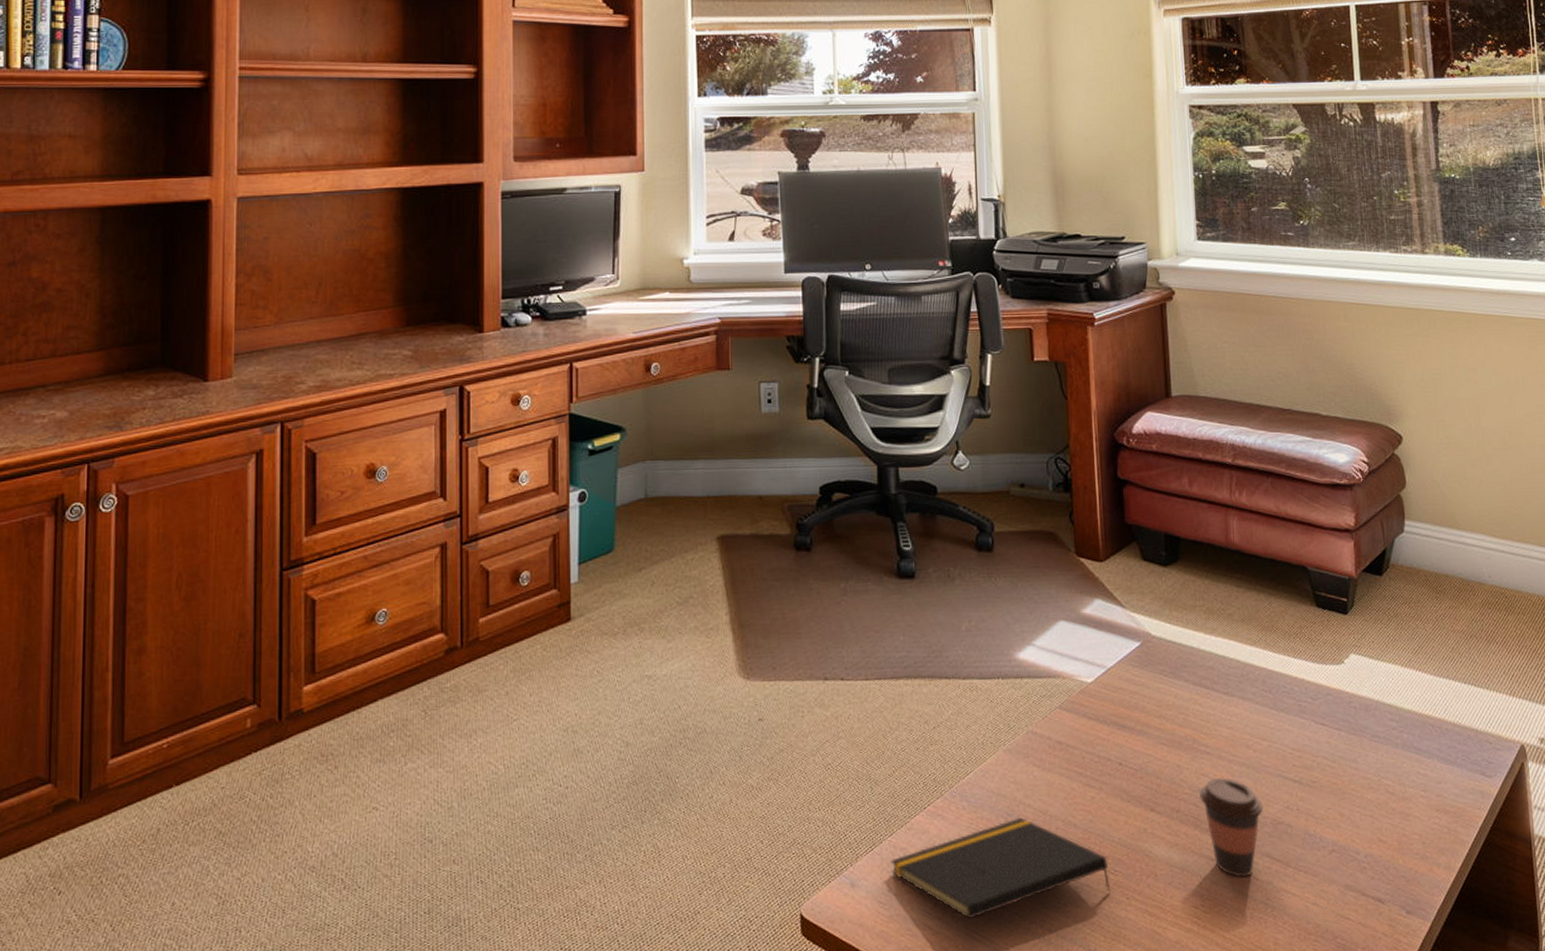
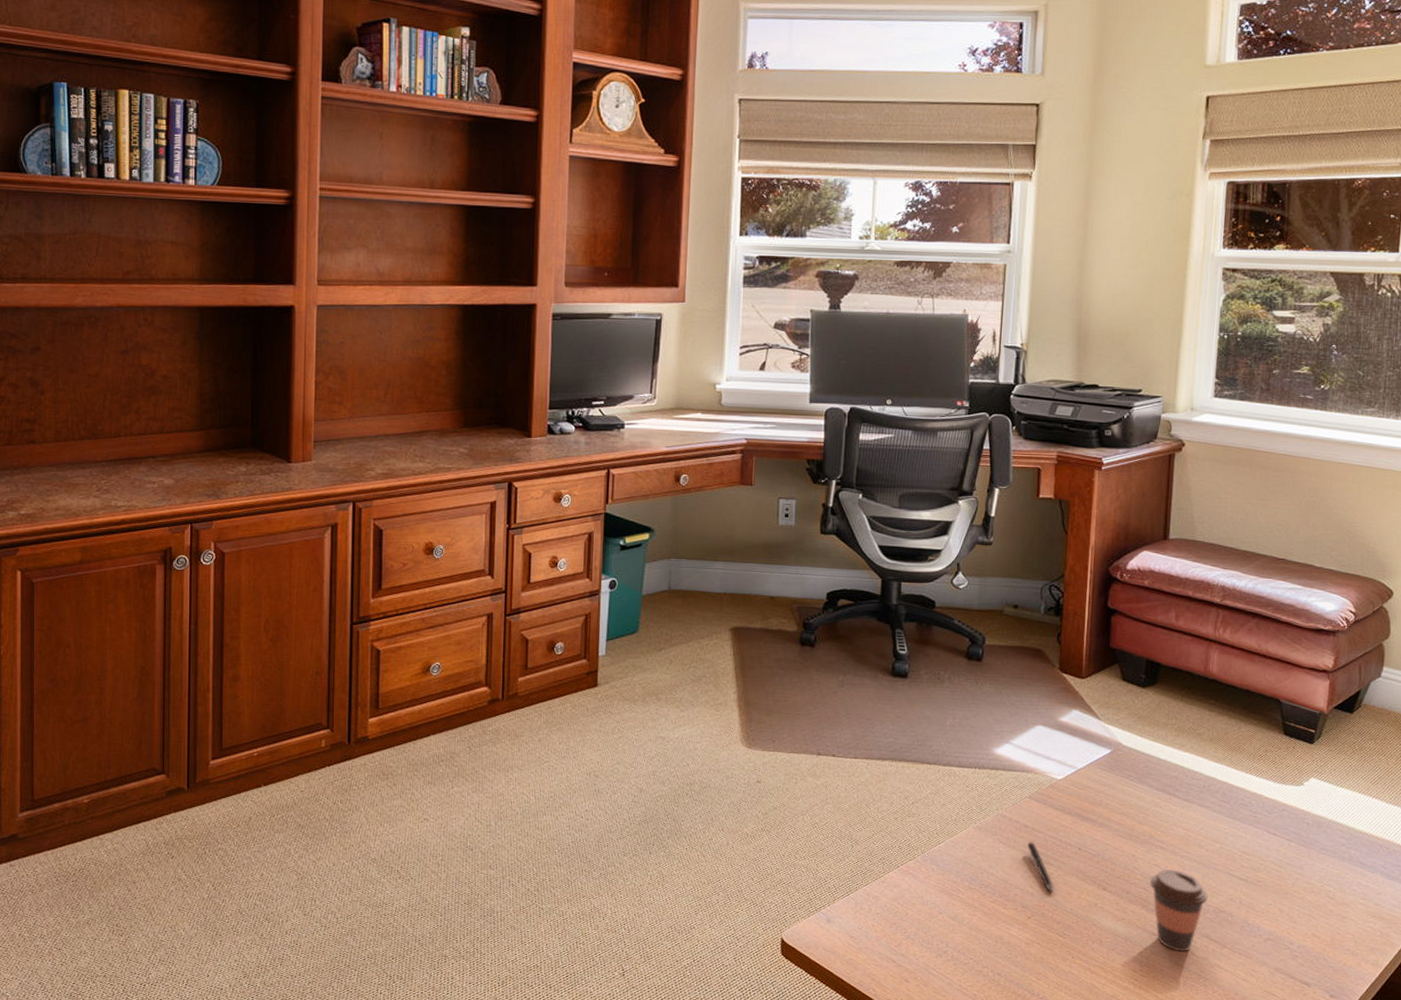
notepad: present [889,817,1111,919] -> none [863,882,1059,958]
pen: none [1064,761,1098,820] -> present [1027,842,1054,892]

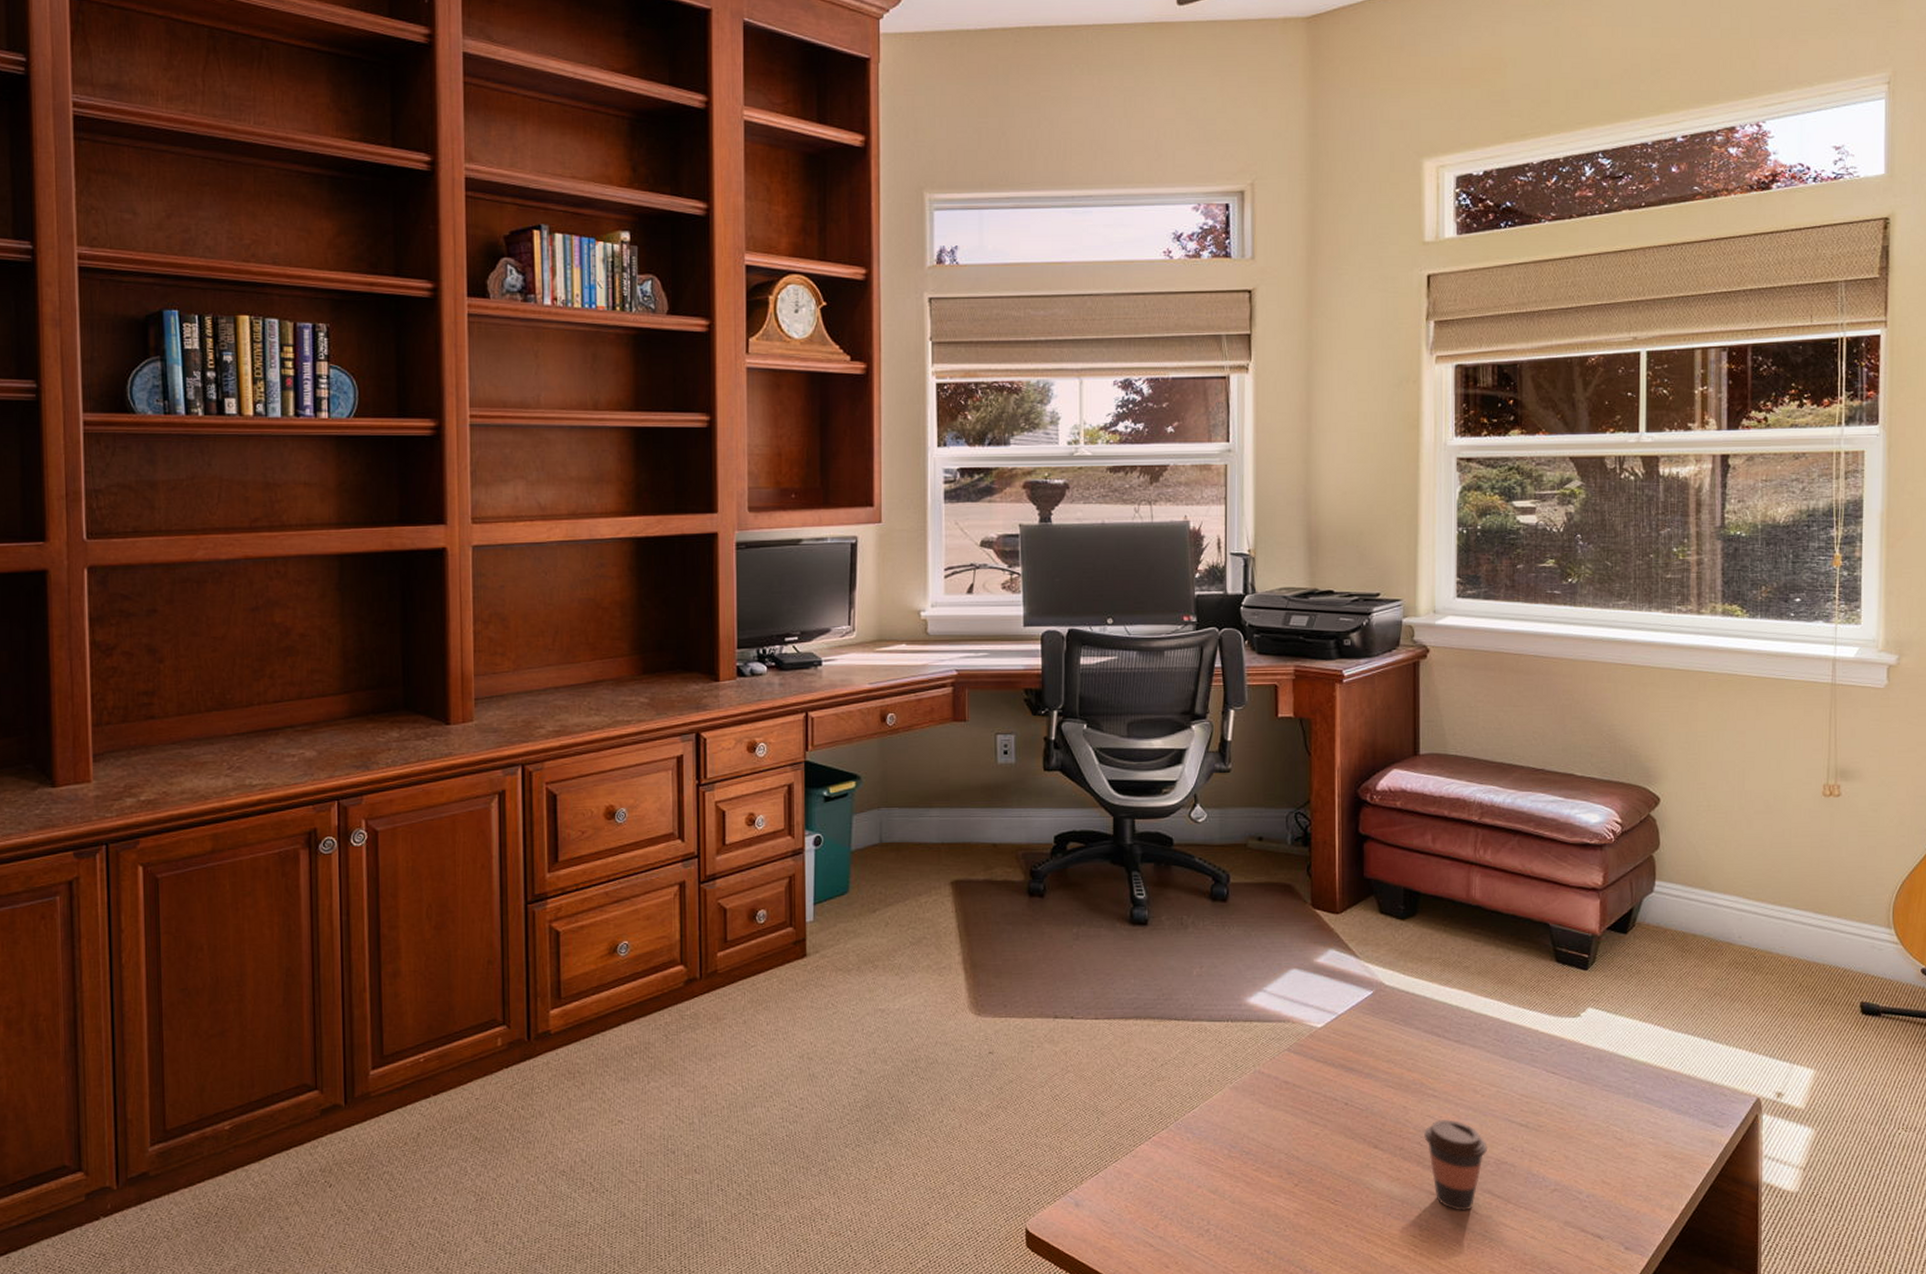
pen: present [1027,842,1054,892] -> none [1289,1100,1321,1155]

